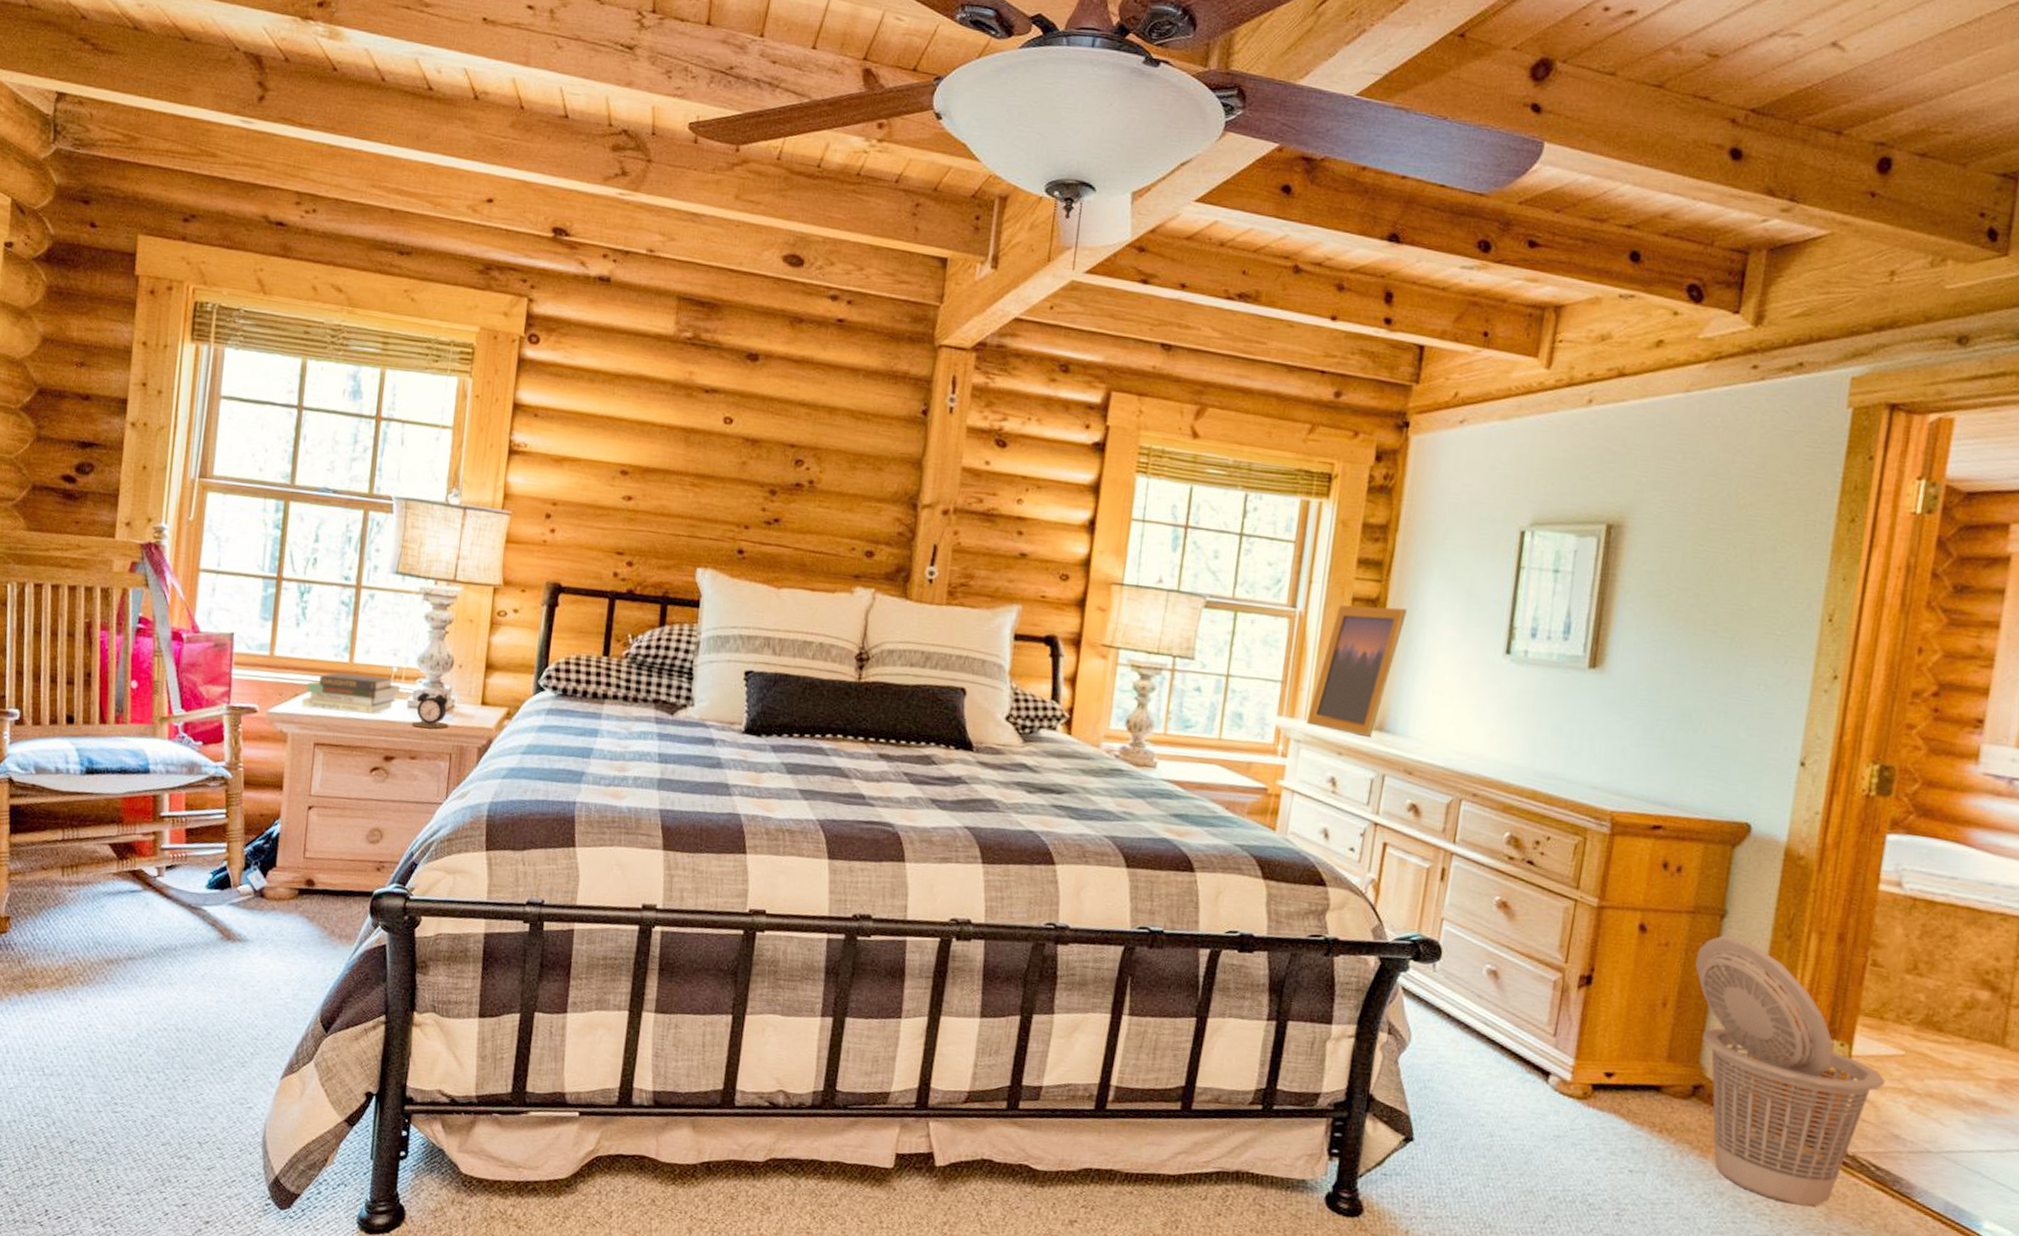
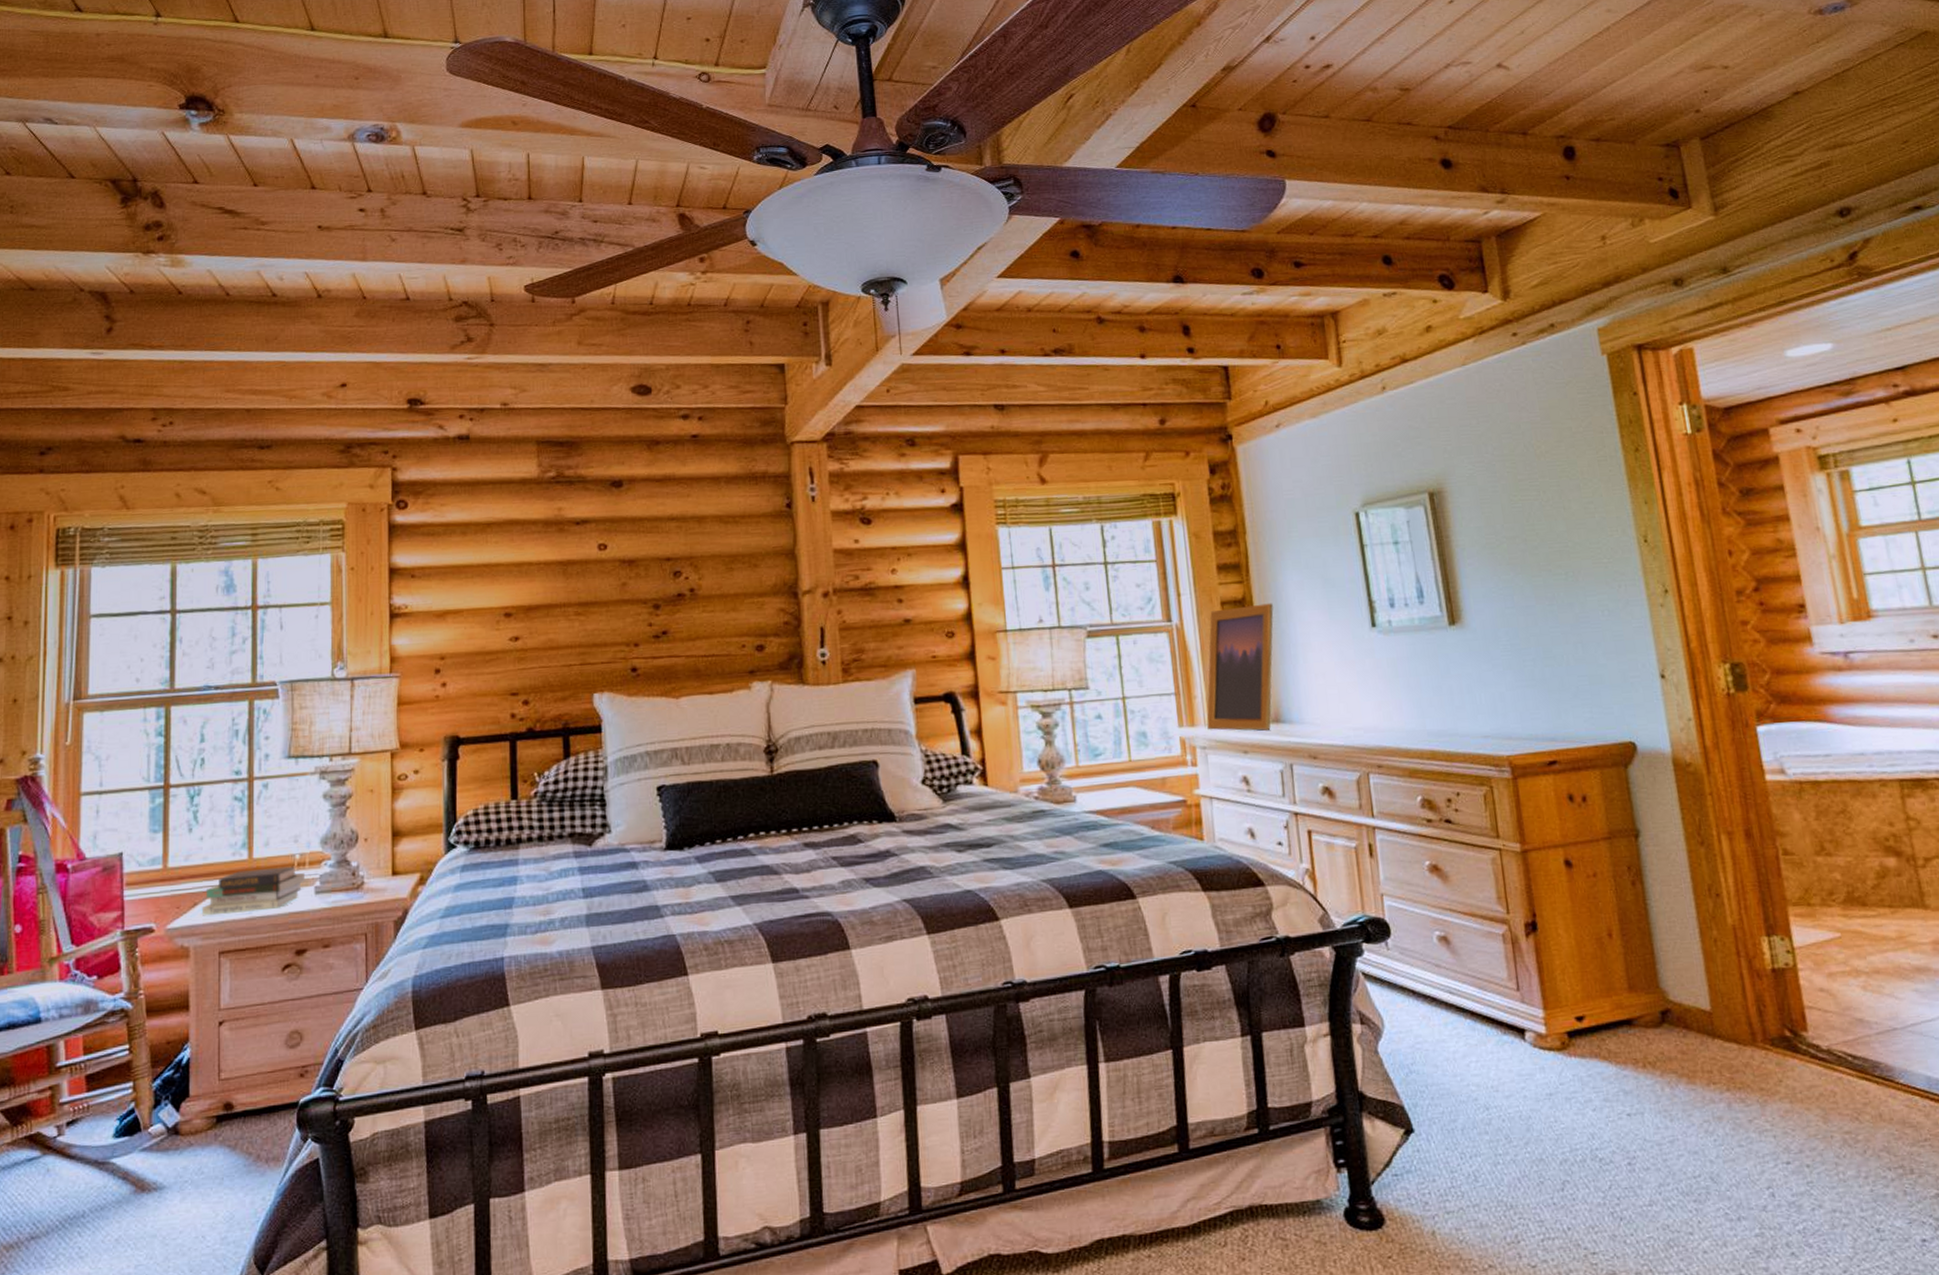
alarm clock: present [411,689,448,729] -> none [321,869,360,913]
laundry basket: present [1695,935,1886,1206] -> none [1624,854,1833,1113]

